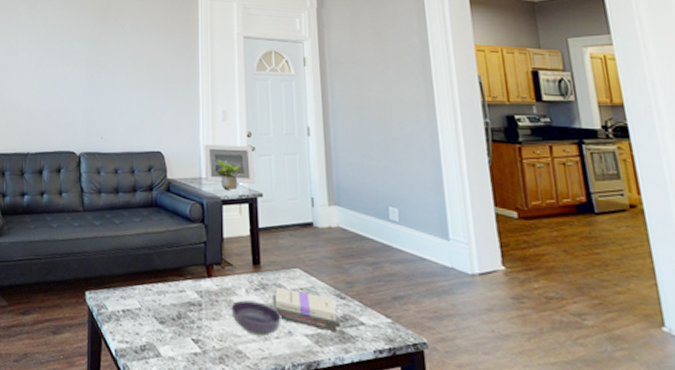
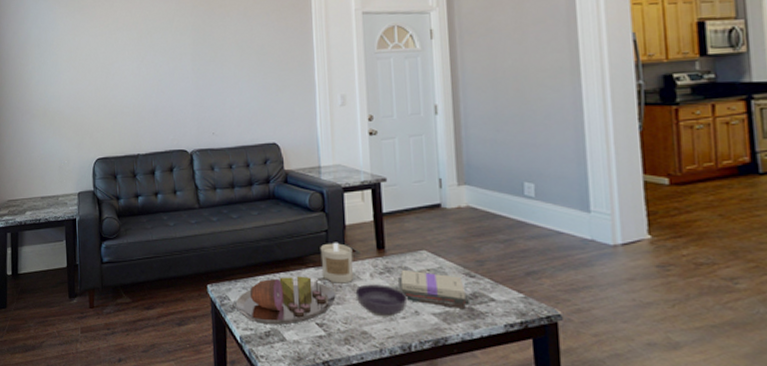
serving tray: none [111,287,214,339] -> present [234,276,337,324]
candle: none [198,254,230,298] -> present [320,242,354,284]
picture frame: present [204,144,255,184] -> none [322,129,378,170]
potted plant: present [214,159,242,190] -> none [334,146,364,176]

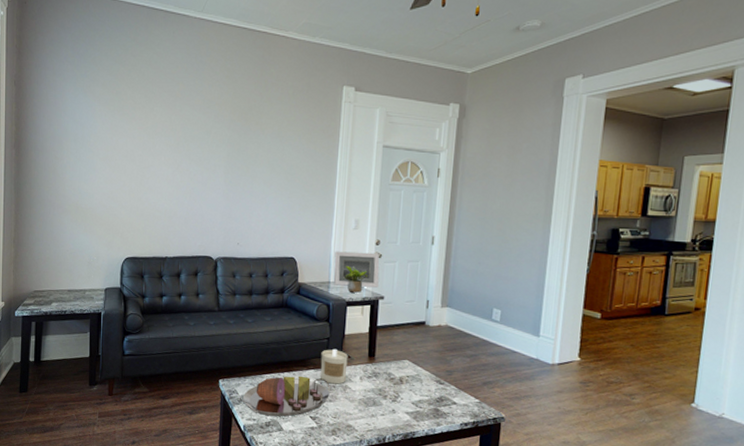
picture frame: none [322,129,378,170] -> present [333,251,380,288]
potted plant: none [334,146,364,176] -> present [342,265,368,293]
bowl: present [355,284,408,317] -> none [345,385,388,414]
books: present [397,269,469,310] -> none [381,375,436,410]

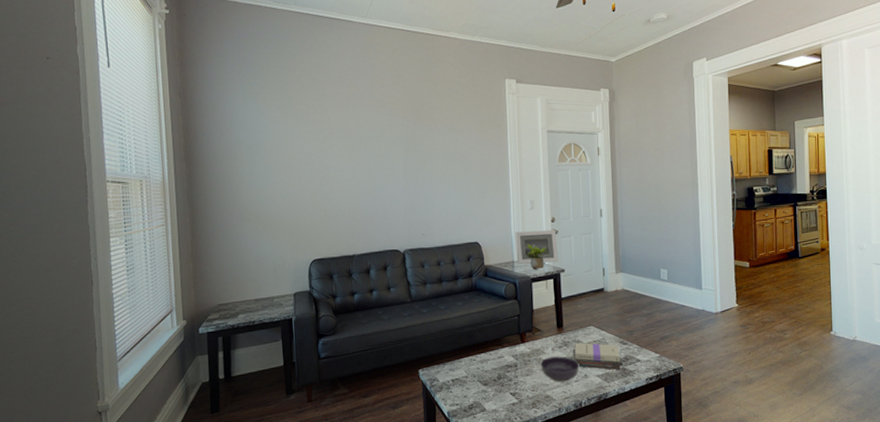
serving tray: present [241,376,331,417] -> none [442,354,527,399]
candle: present [320,348,348,384] -> none [513,324,540,359]
bowl: none [345,385,388,414] -> present [540,356,580,383]
books: none [381,375,436,410] -> present [572,342,623,370]

